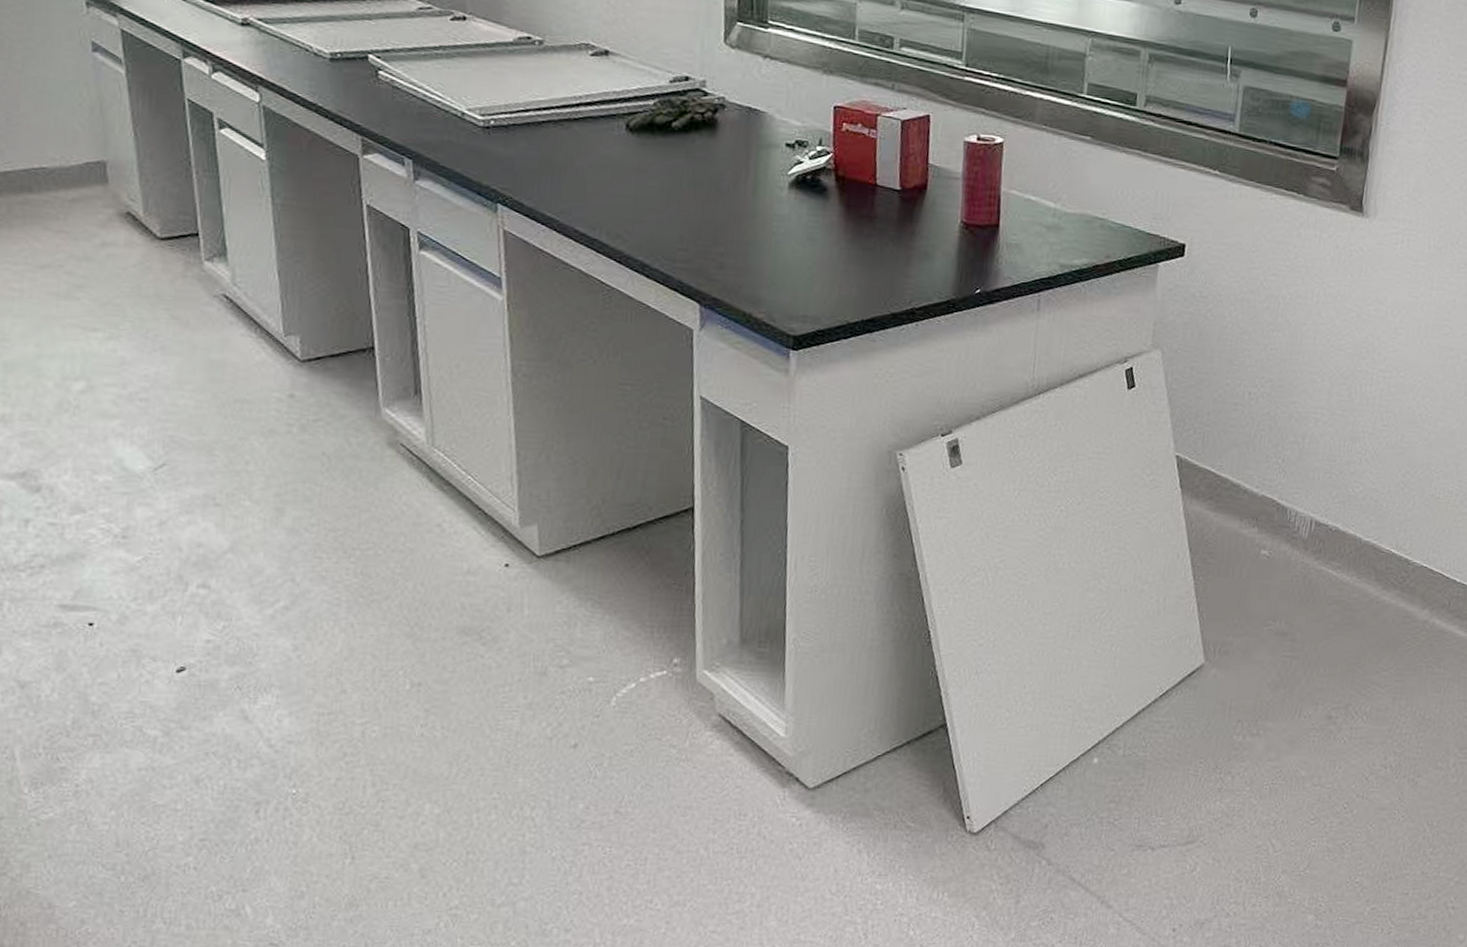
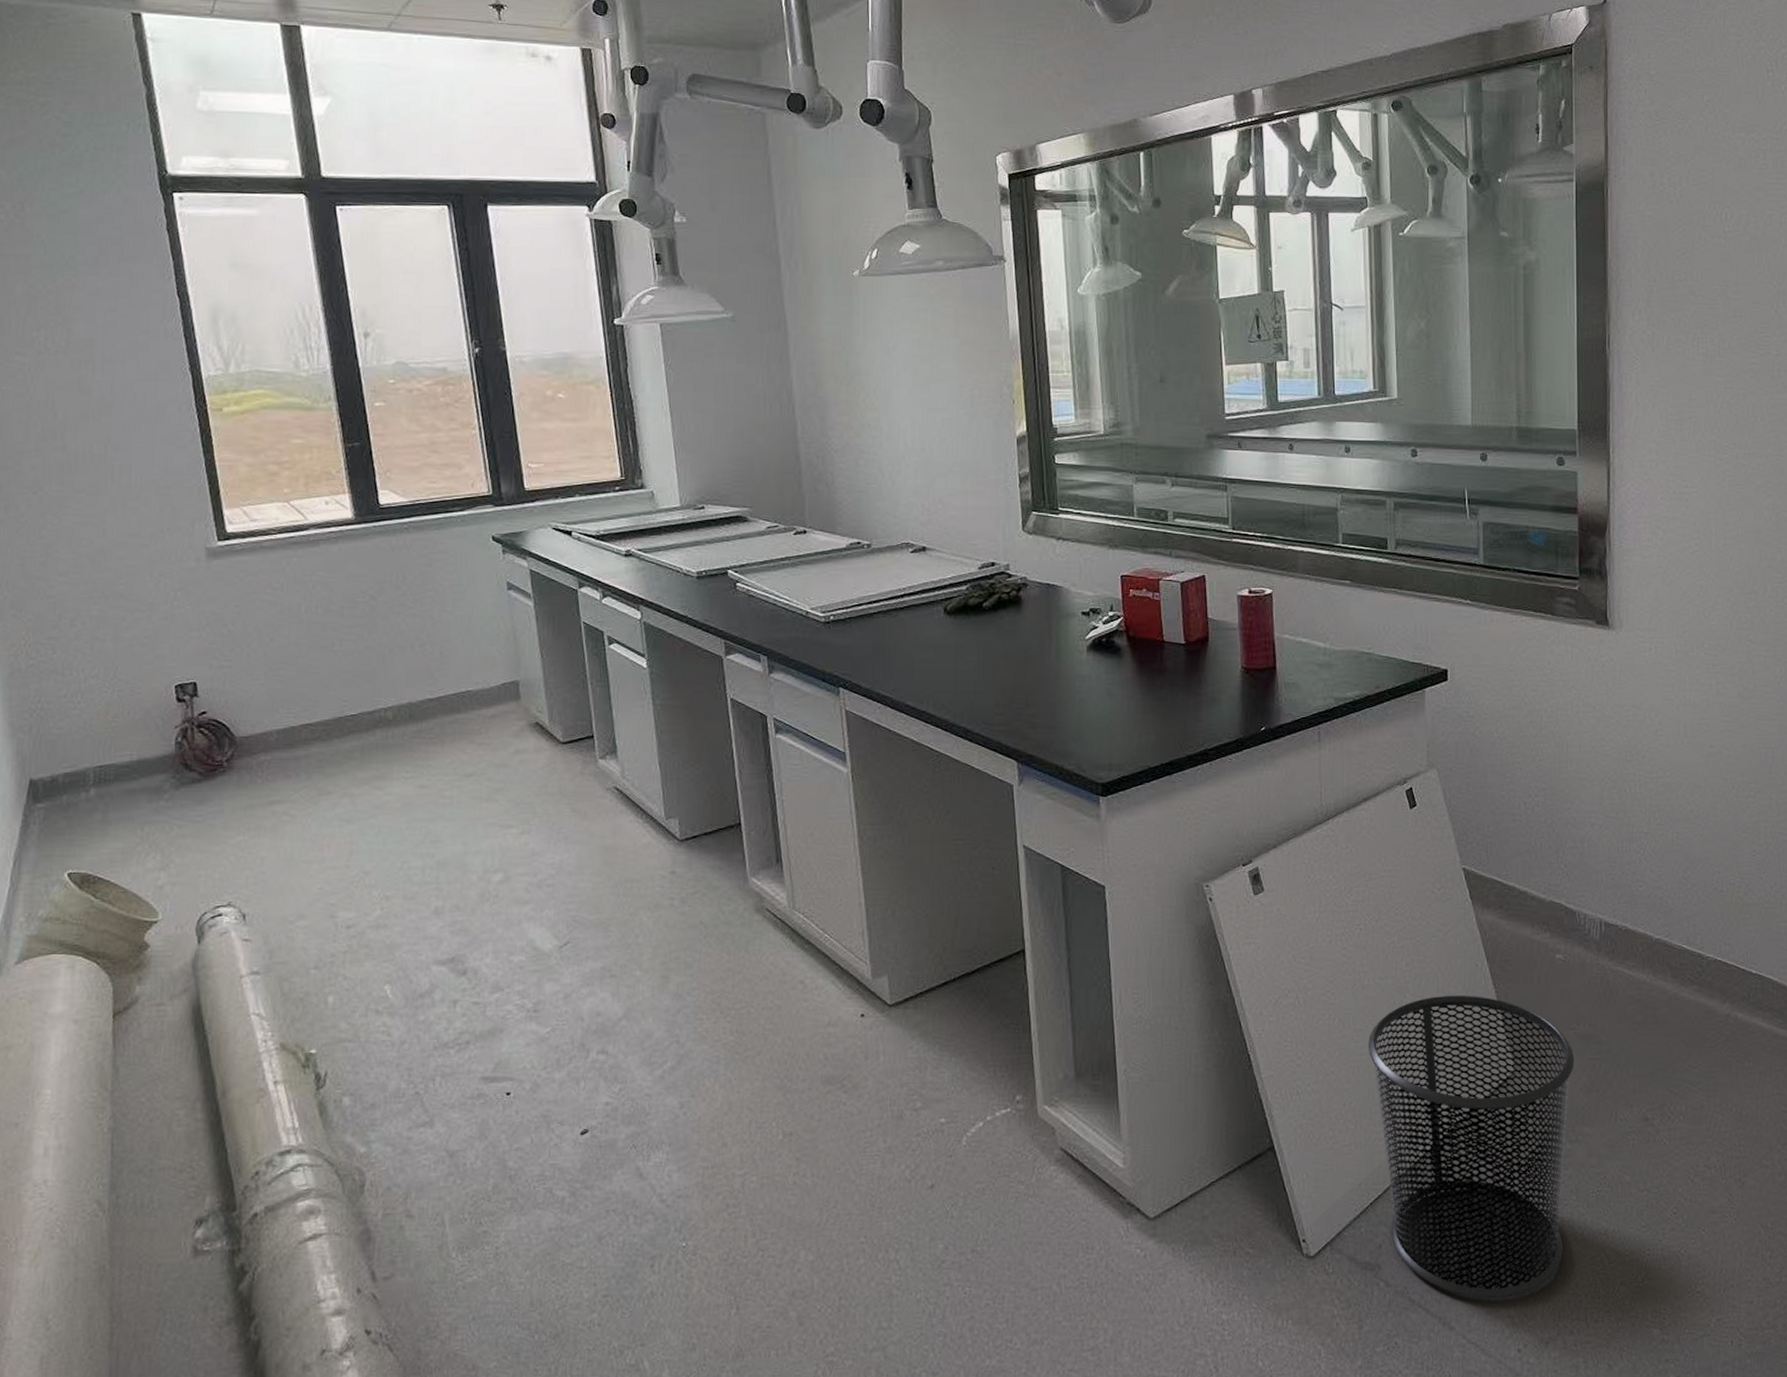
waste bin: none [1055,583,1267,880] -> present [1367,995,1575,1299]

